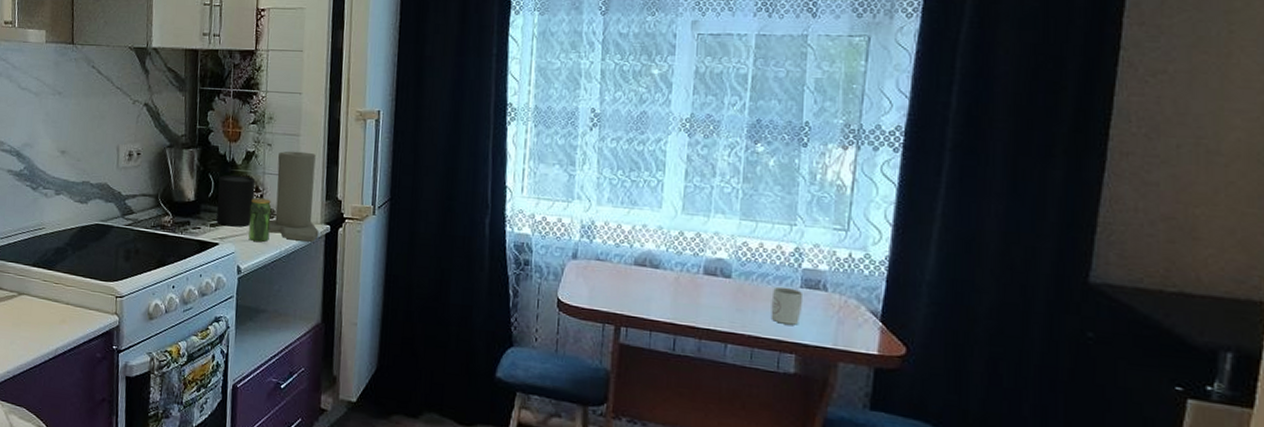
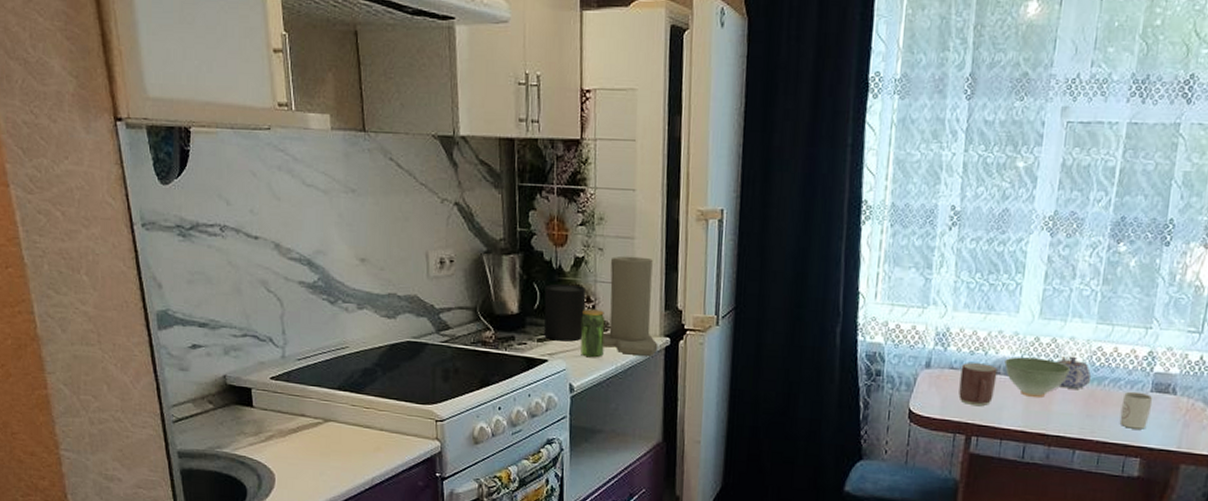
mug: none [606,255,644,297] -> present [958,363,998,406]
bowl: none [650,250,718,292] -> present [1004,357,1072,399]
teapot: none [702,250,739,283] -> present [1056,355,1092,389]

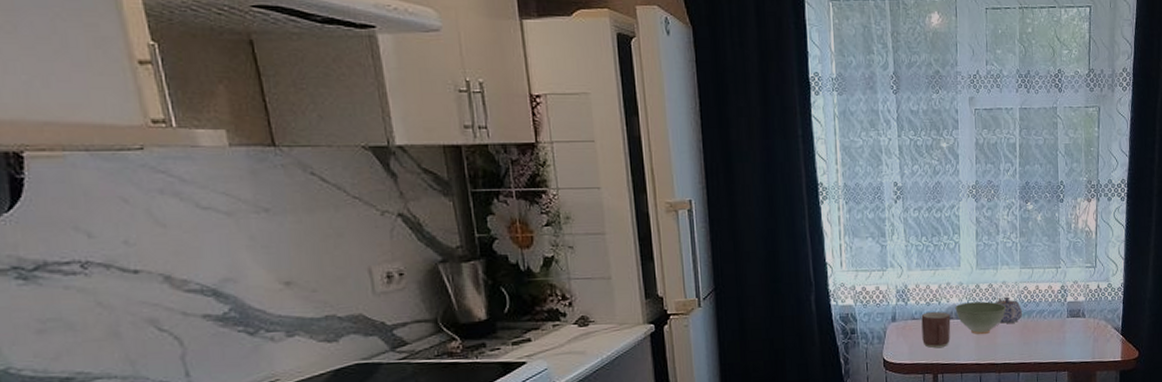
pen holder: present [544,283,587,342] -> none [514,284,562,342]
jar: present [579,309,605,358] -> none [558,306,587,354]
paper towel: present [603,255,658,356] -> none [583,250,643,346]
mug: present [1119,391,1153,429] -> none [1048,319,1070,349]

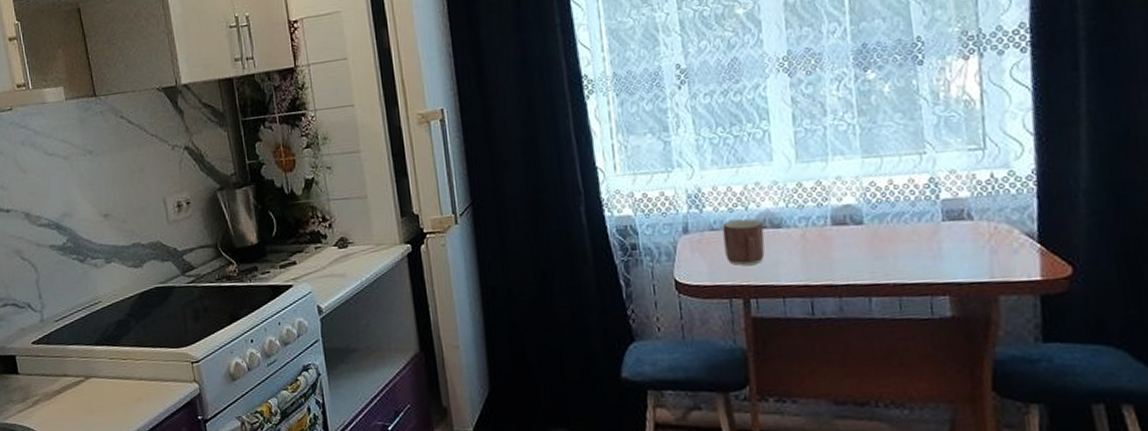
bowl: present [955,301,1007,335] -> none [768,204,846,248]
teapot: present [995,296,1023,324] -> none [826,196,871,232]

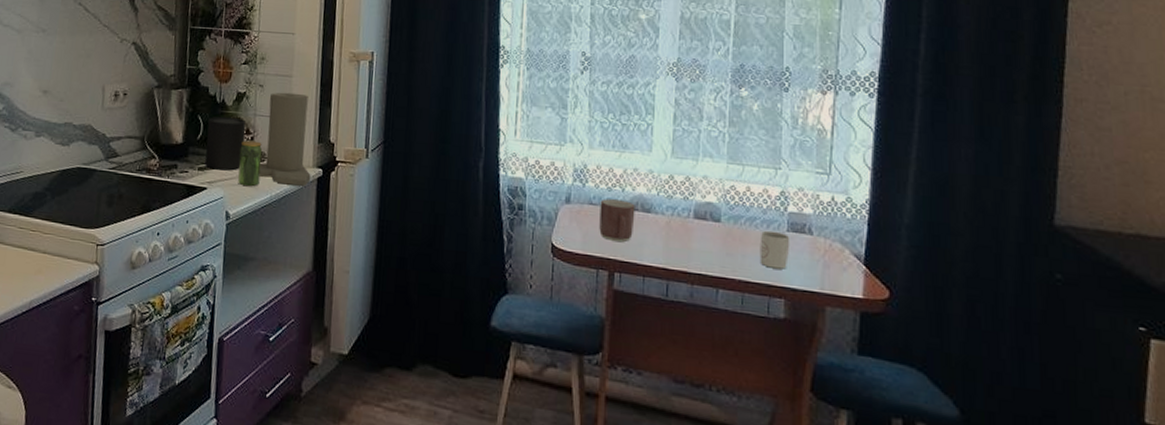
pen holder: none [280,206,323,265] -> present [205,116,247,171]
jar: none [319,227,347,277] -> present [237,140,263,187]
paper towel: none [341,168,400,268] -> present [259,92,311,186]
mug: none [911,223,949,265] -> present [759,230,790,269]

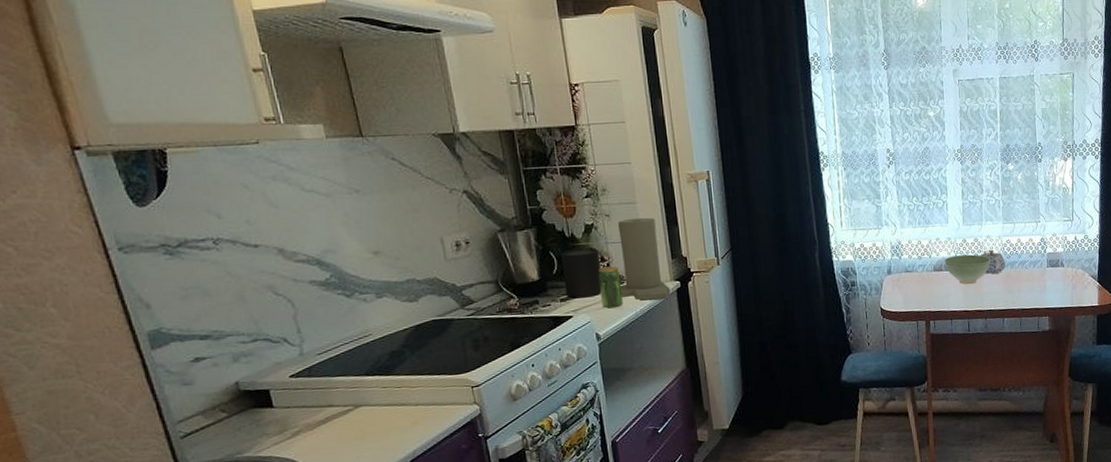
mug: present [599,199,635,242] -> none [914,264,941,297]
bowl: none [642,194,707,236] -> present [944,254,992,285]
teapot: none [692,193,728,227] -> present [980,249,1006,274]
mug: present [759,230,790,269] -> none [1029,268,1050,296]

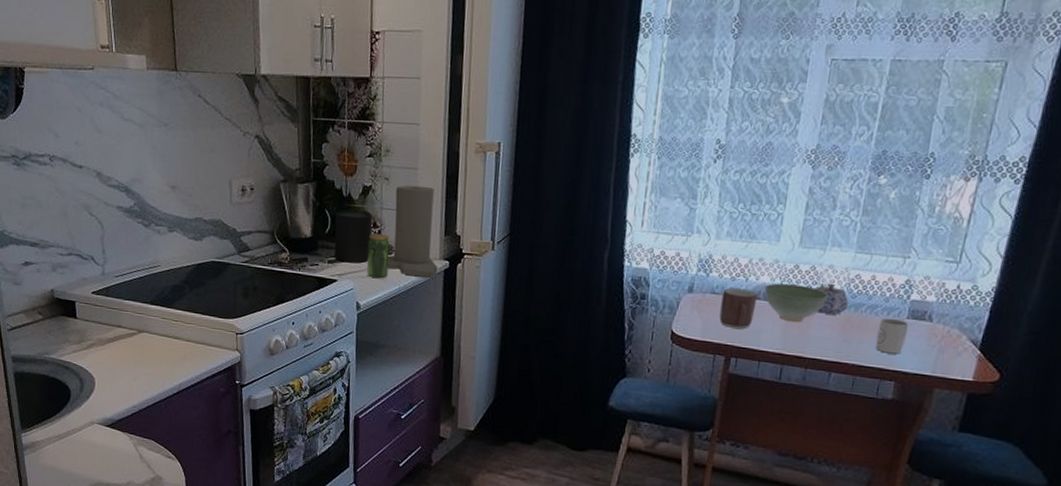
mug: none [914,264,941,297] -> present [719,288,758,329]
mug: none [1029,268,1050,296] -> present [875,317,909,354]

